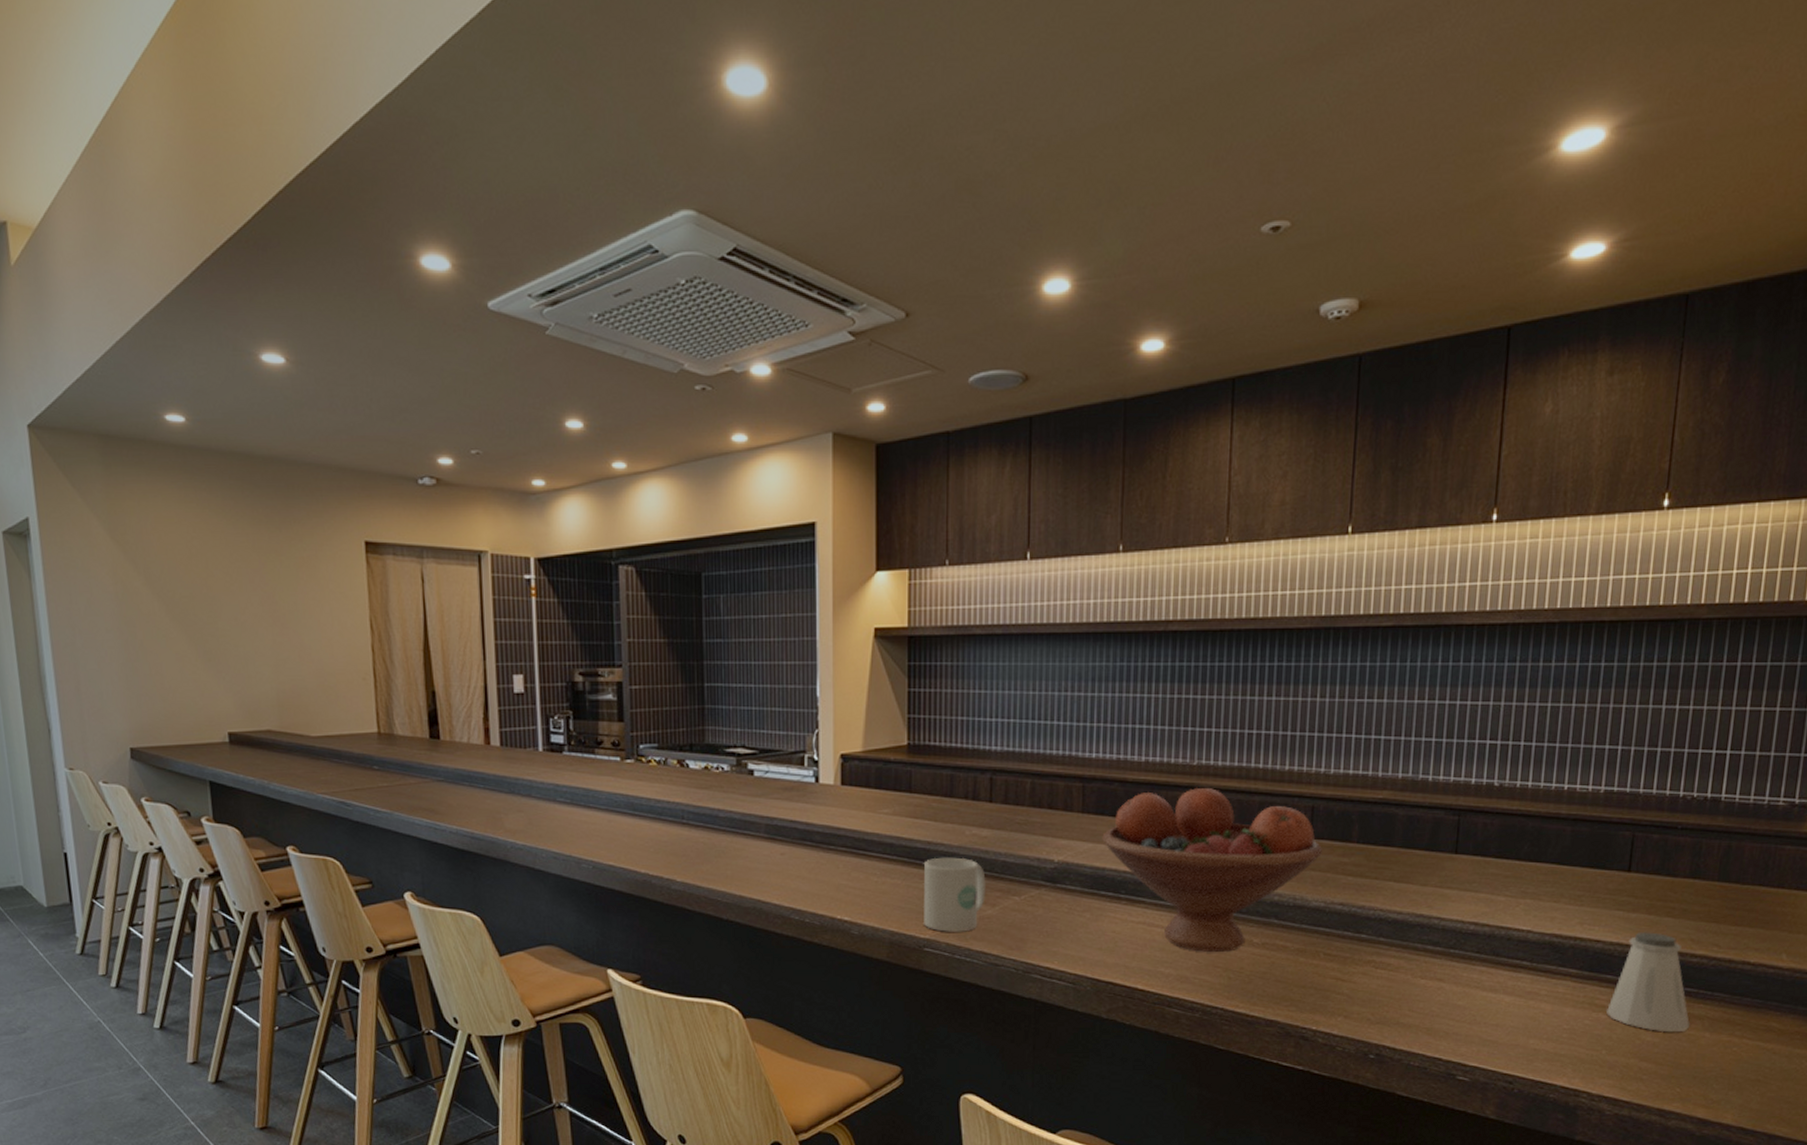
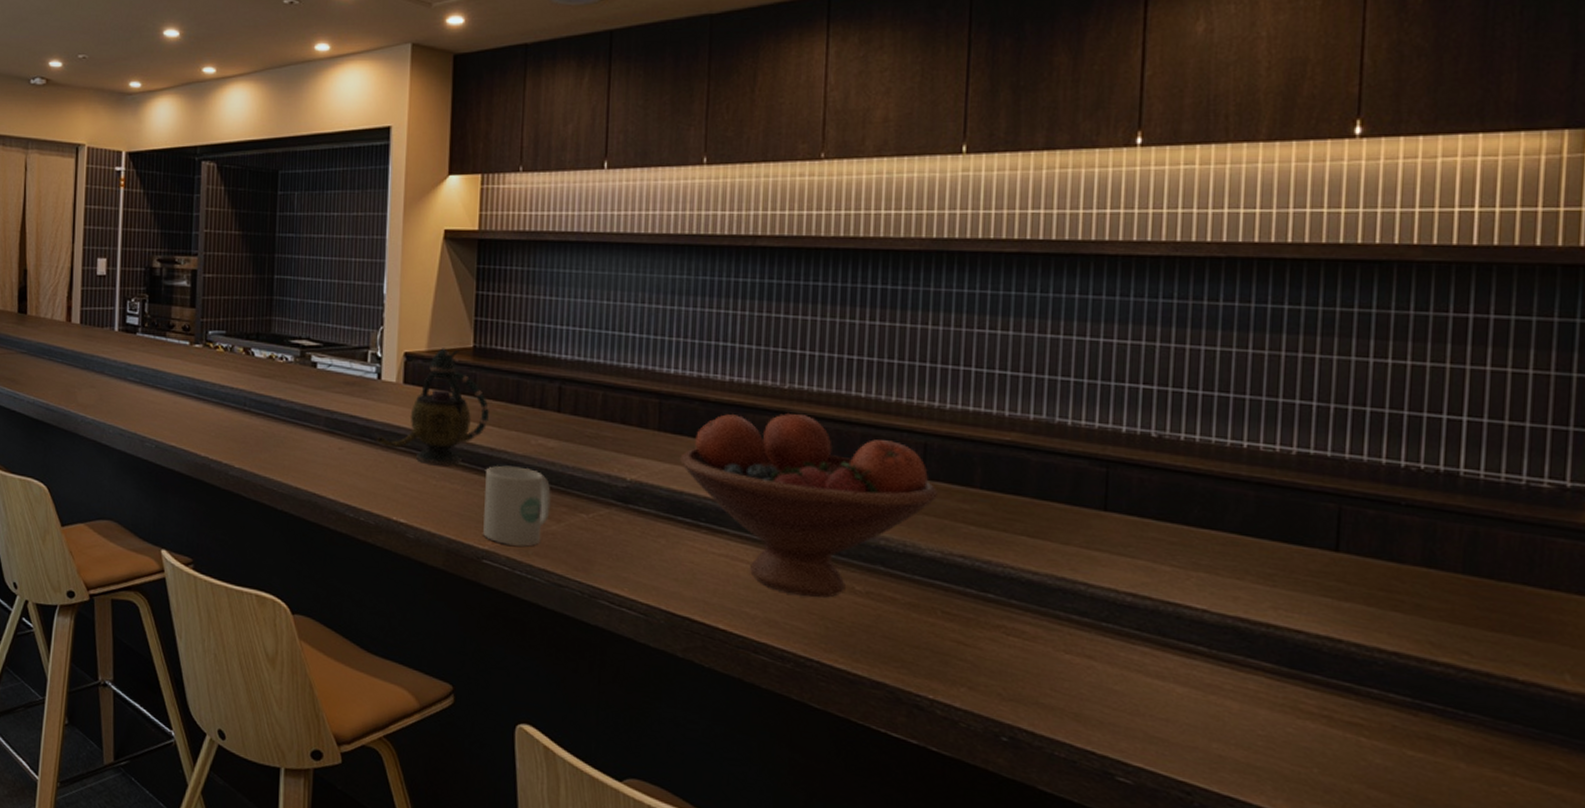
teapot: none [817,747,926,863] -> present [376,348,490,466]
saltshaker: present [1606,932,1690,1033] -> none [1316,626,1437,757]

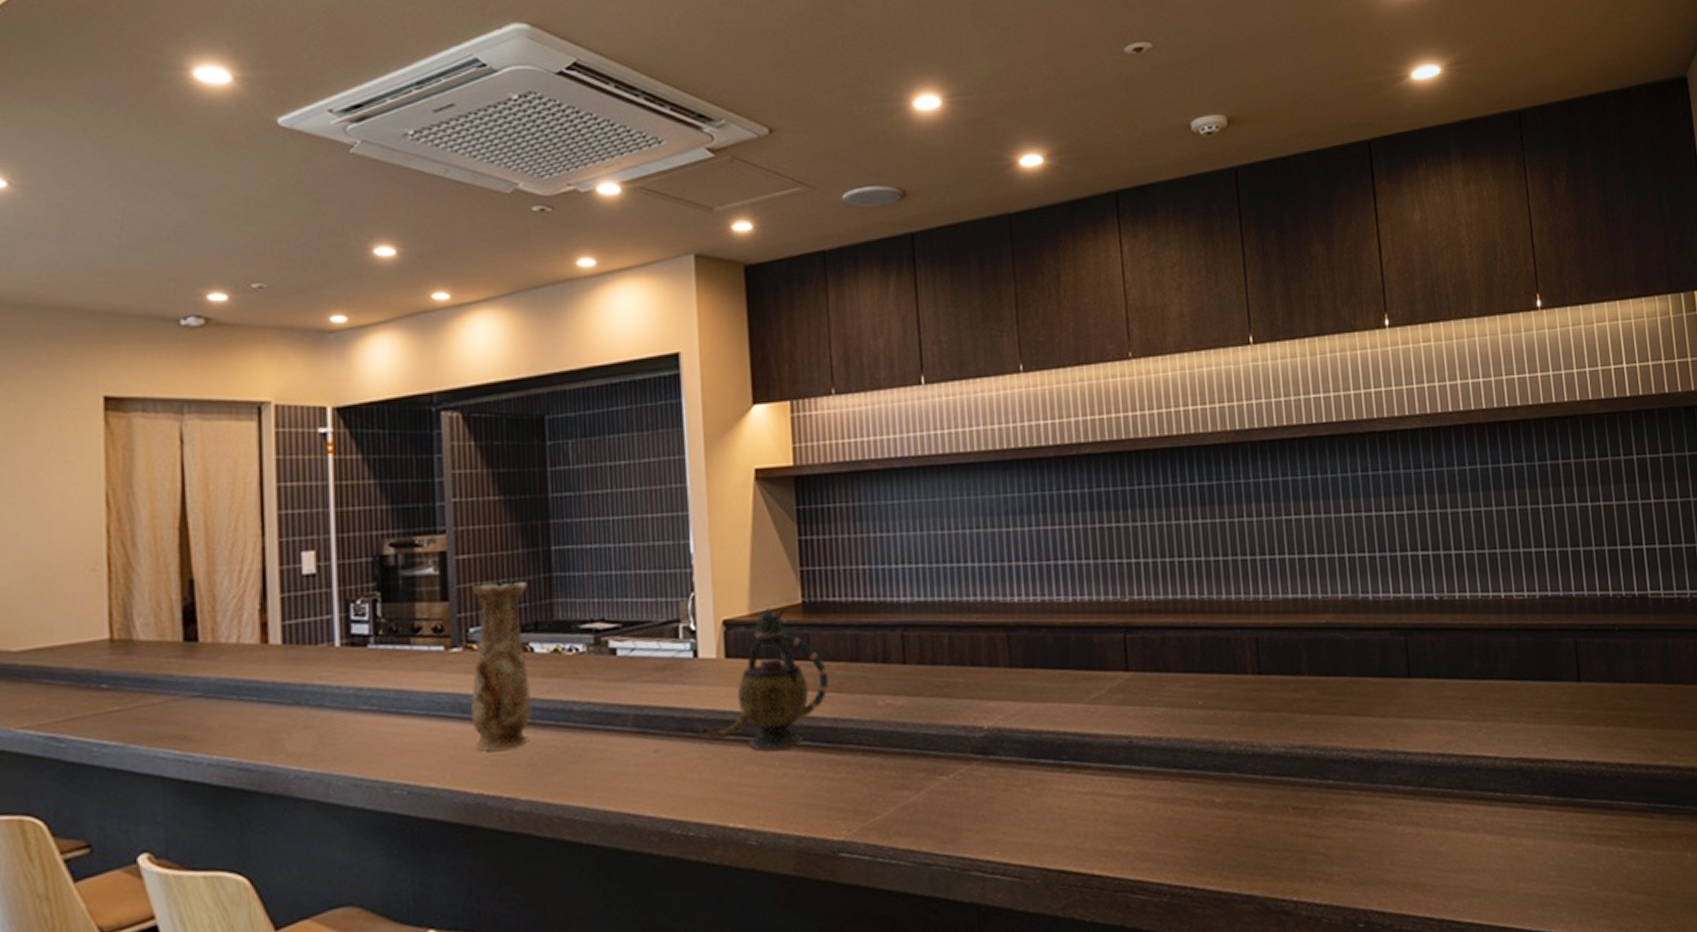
vase: none [205,298,254,427] -> present [471,582,531,751]
mug: present [482,465,551,546] -> none [832,734,908,830]
fruit bowl: present [680,414,938,598] -> none [1035,626,1274,821]

